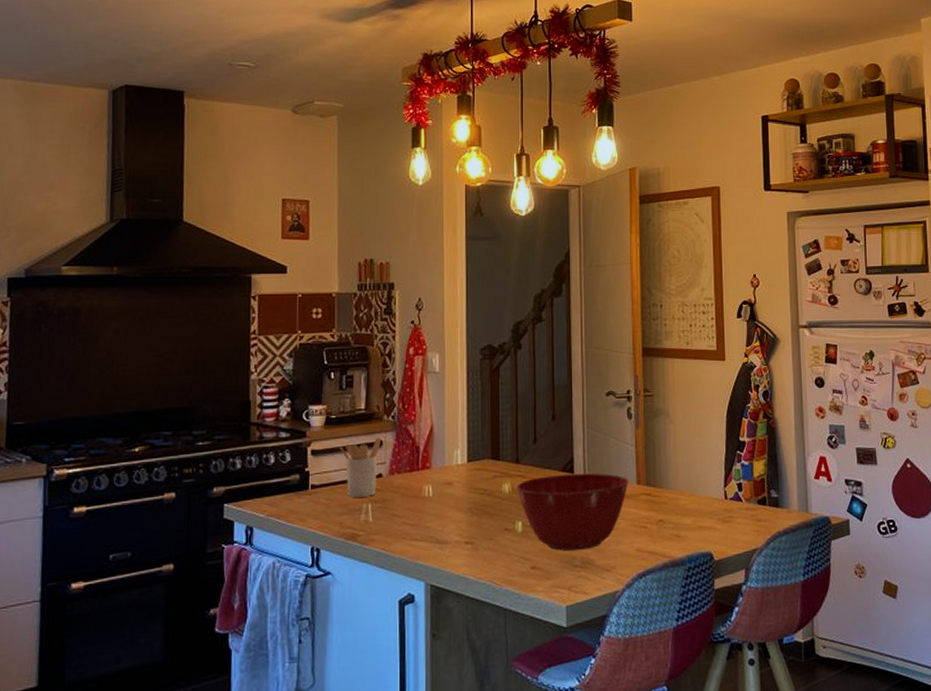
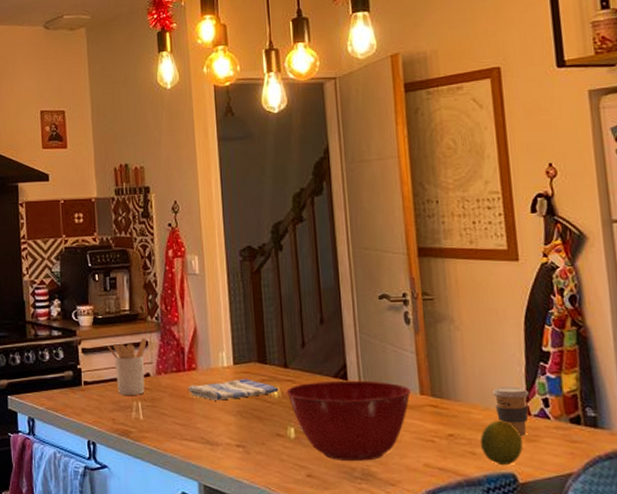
dish towel: none [420,476,510,499] -> present [188,379,279,401]
fruit: none [684,504,719,546] -> present [480,420,523,466]
coffee cup: none [697,473,727,518] -> present [492,386,530,436]

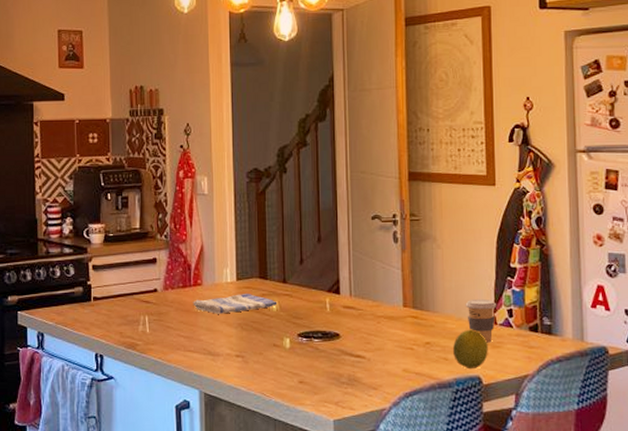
utensil holder: present [107,338,146,395] -> none [117,255,155,310]
mixing bowl: present [286,380,411,461] -> none [284,294,395,368]

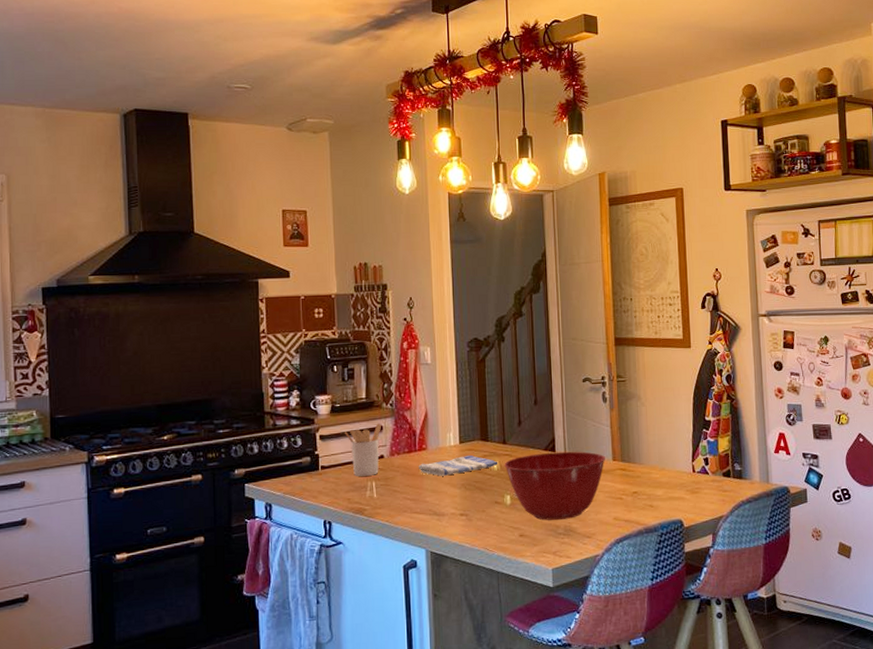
utensil holder: none [117,255,155,310] -> present [344,423,381,476]
mixing bowl: none [284,294,395,368] -> present [504,451,605,521]
fruit: present [452,329,488,370] -> none [657,477,688,514]
coffee cup: present [465,298,497,343] -> none [667,449,695,489]

